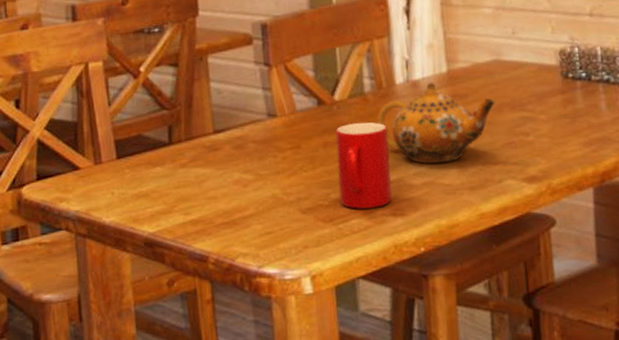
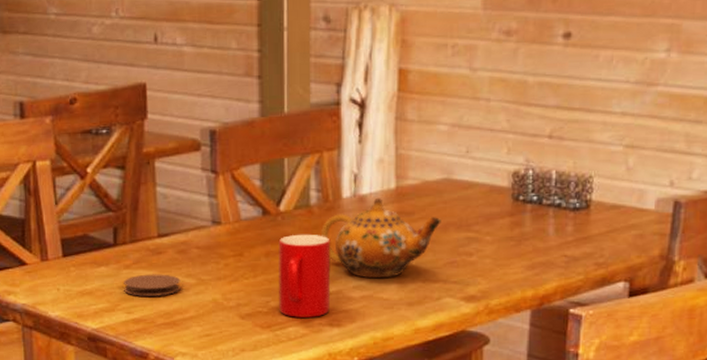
coaster: none [180,171,239,196] -> present [124,274,181,296]

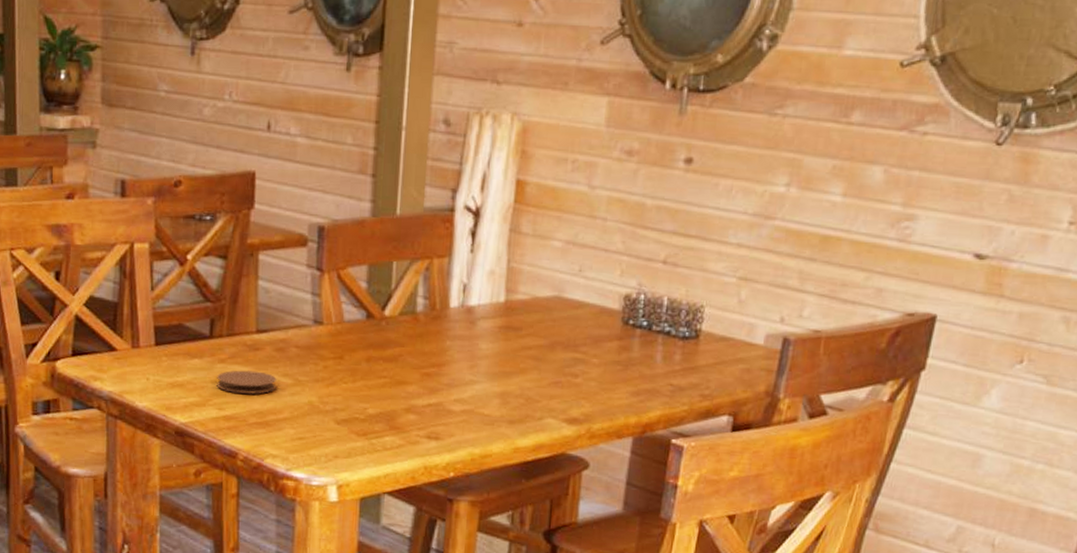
cup: present [278,234,331,317] -> none [377,341,435,428]
teapot: present [321,197,441,279] -> none [426,310,549,394]

